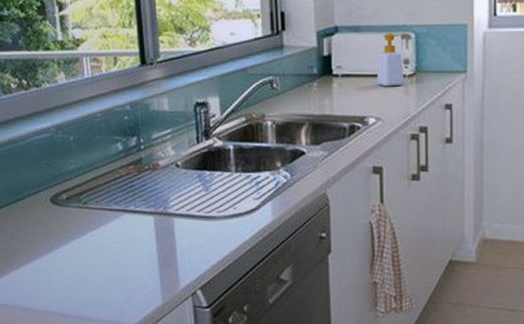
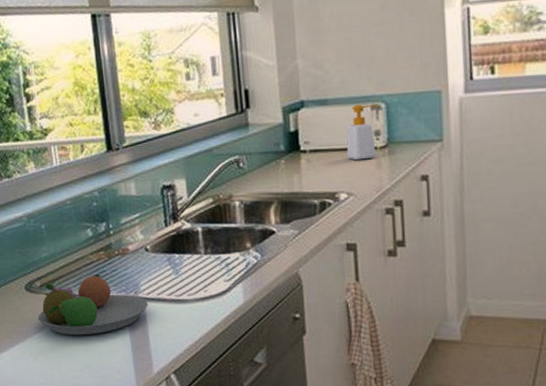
fruit bowl: none [62,188,177,250] -> present [37,274,148,336]

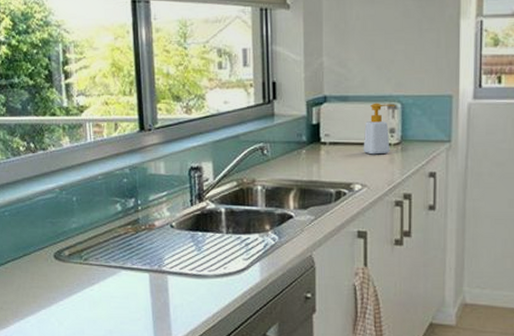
fruit bowl: present [37,274,148,336] -> none [64,246,170,304]

